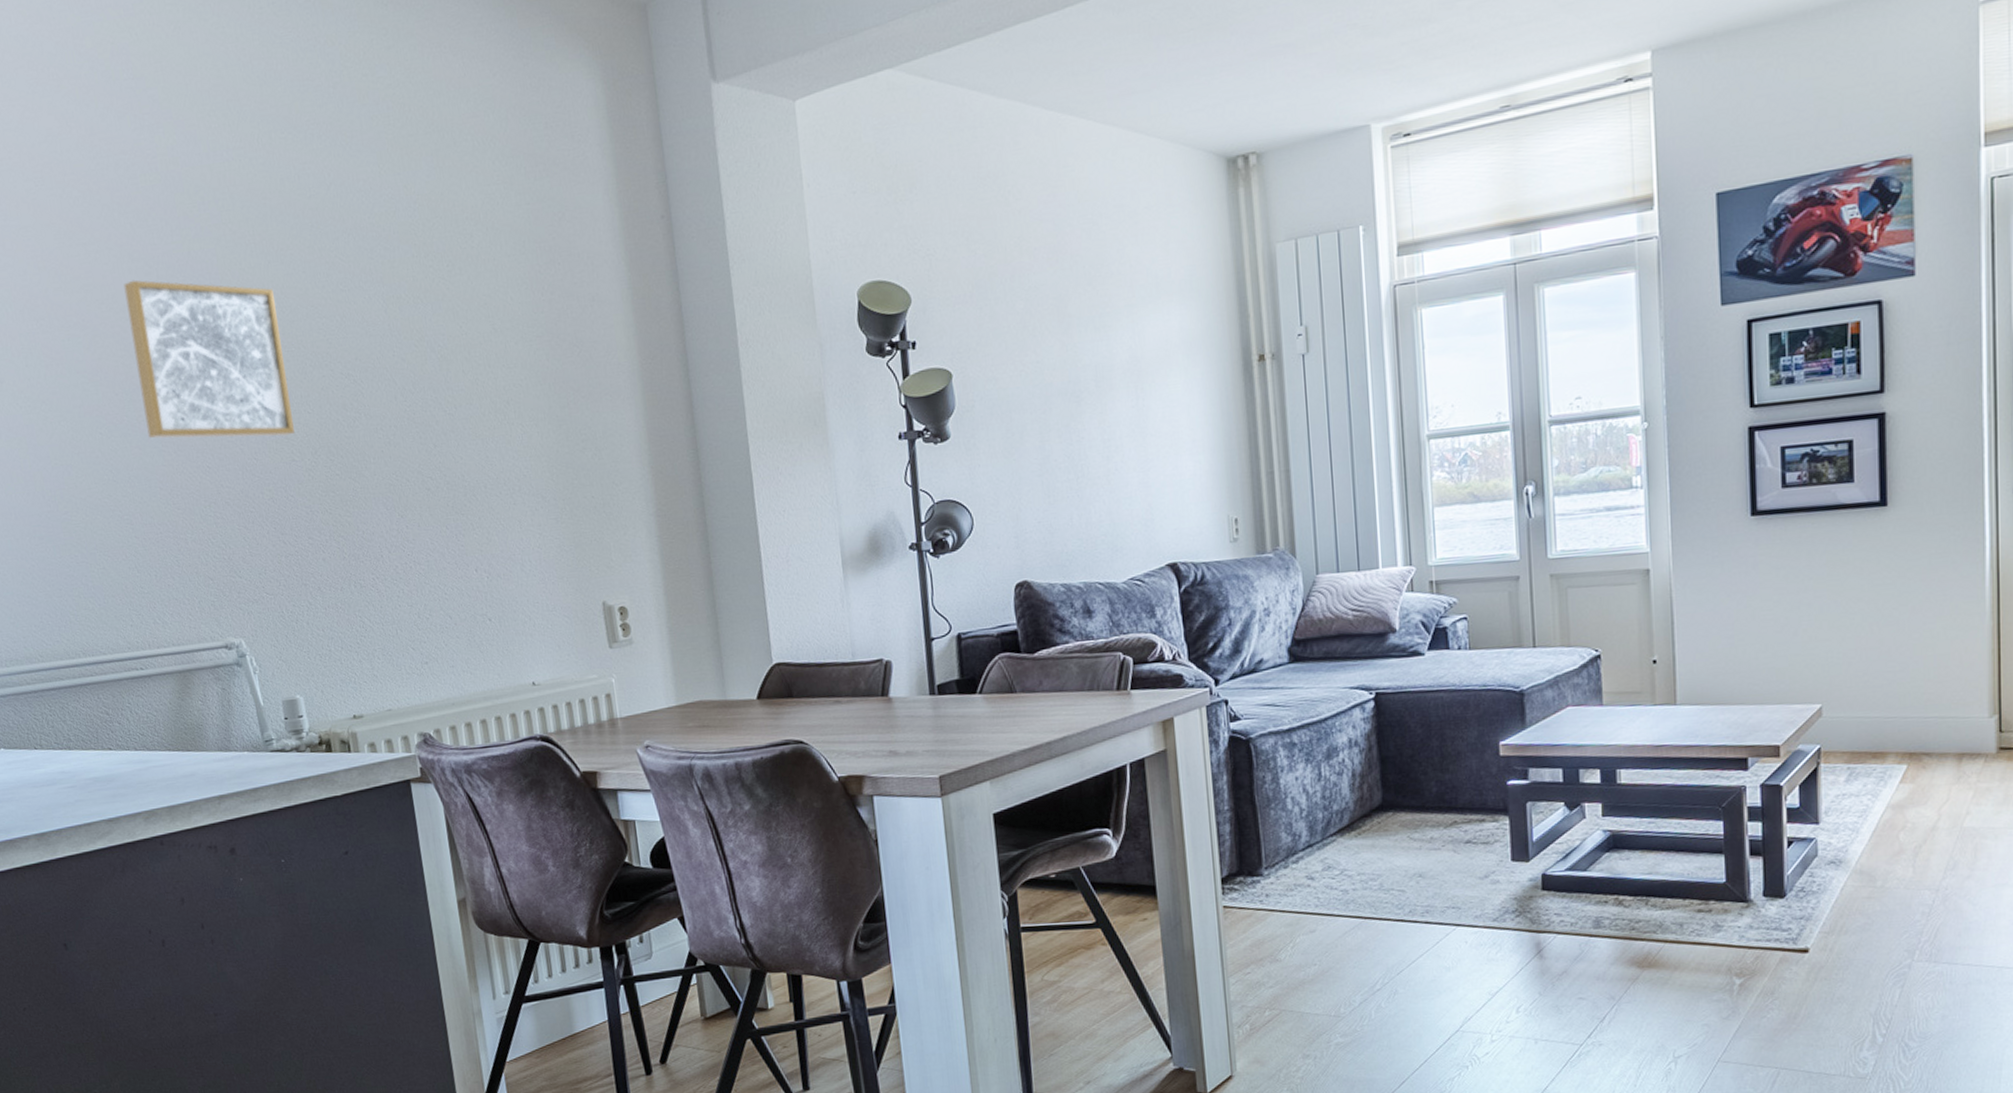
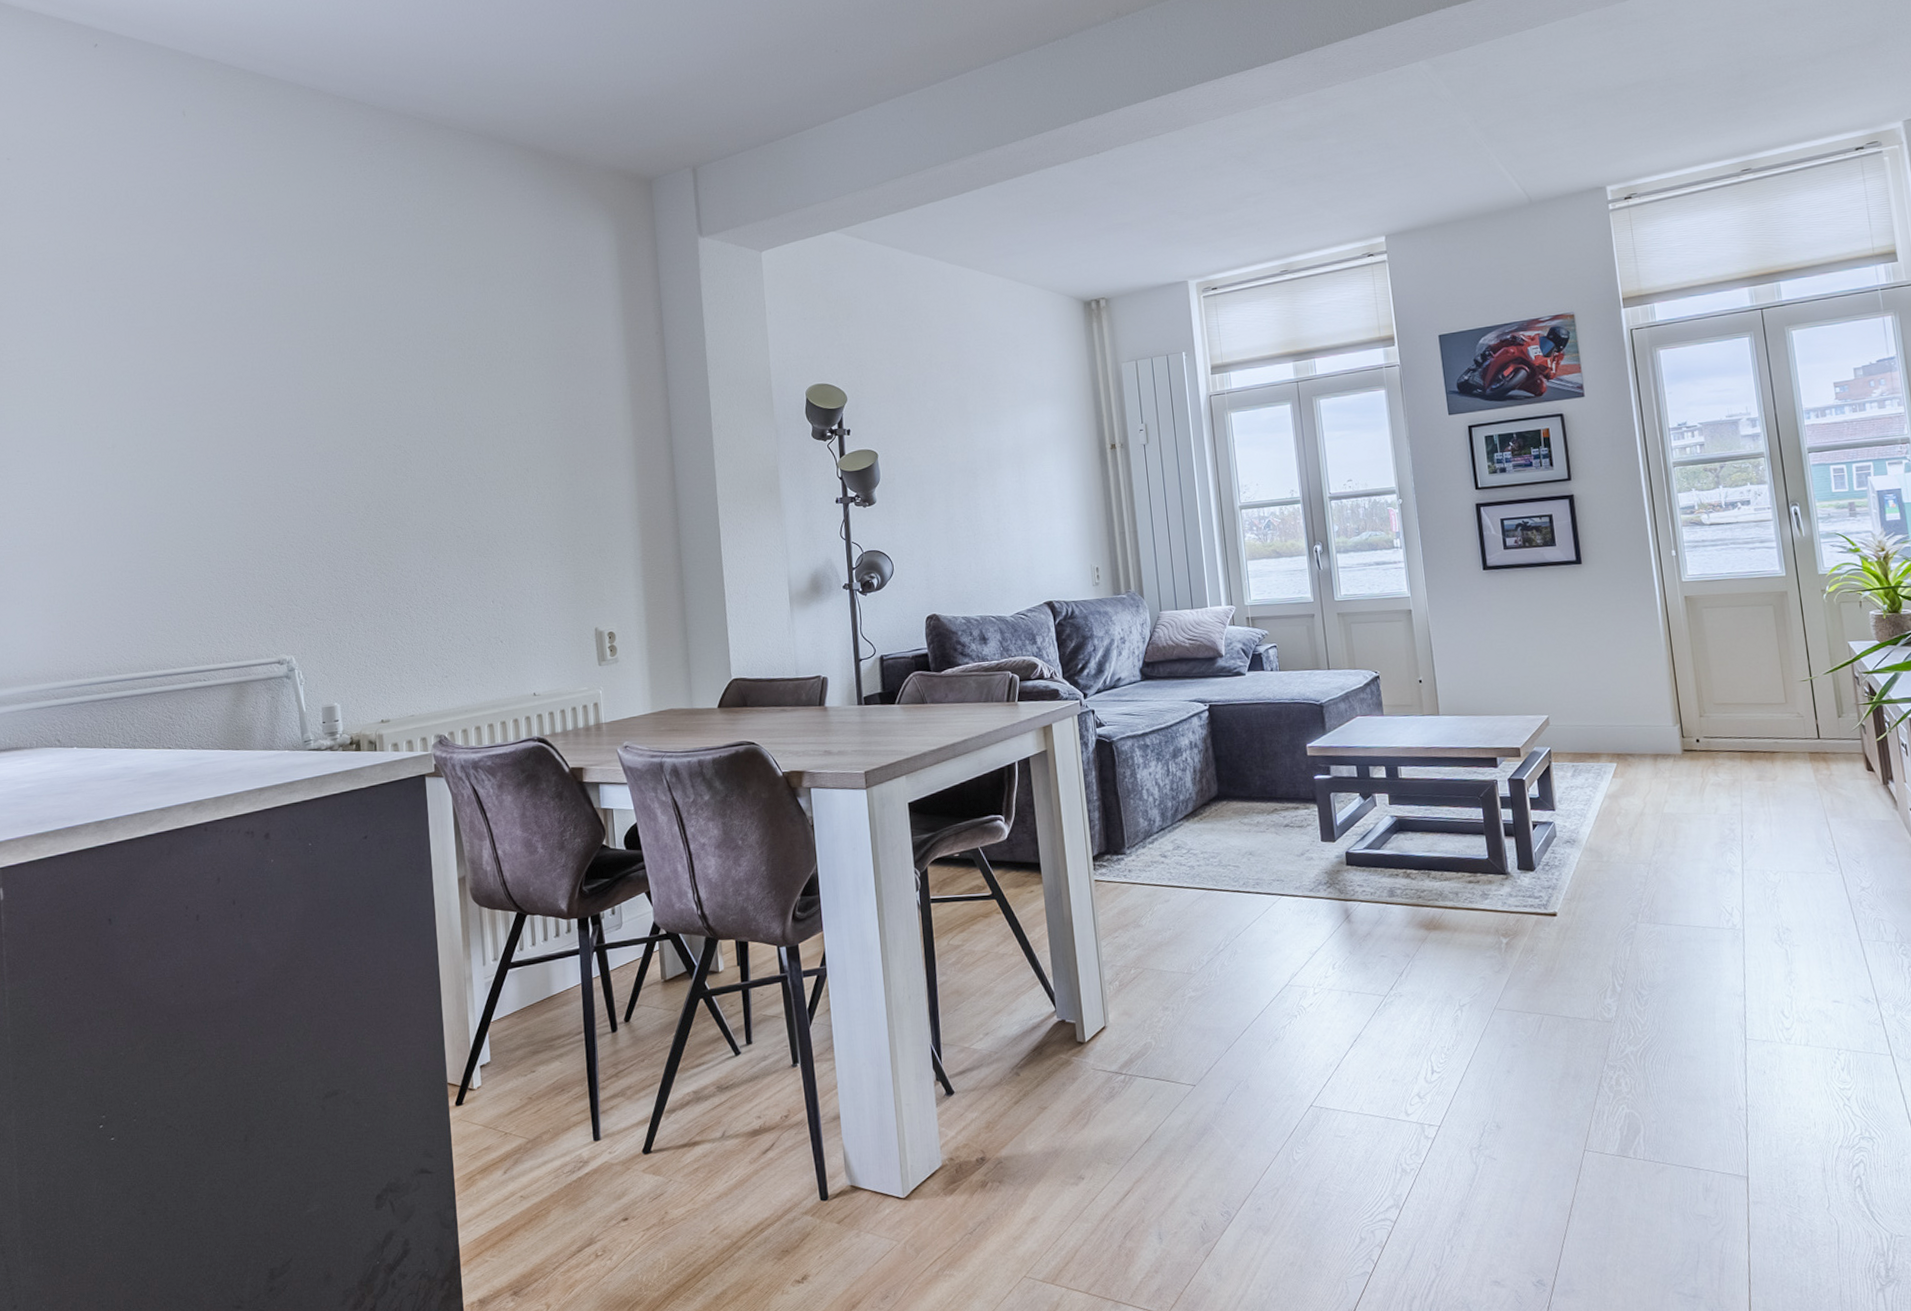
wall art: present [123,280,295,439] -> none [224,370,352,494]

